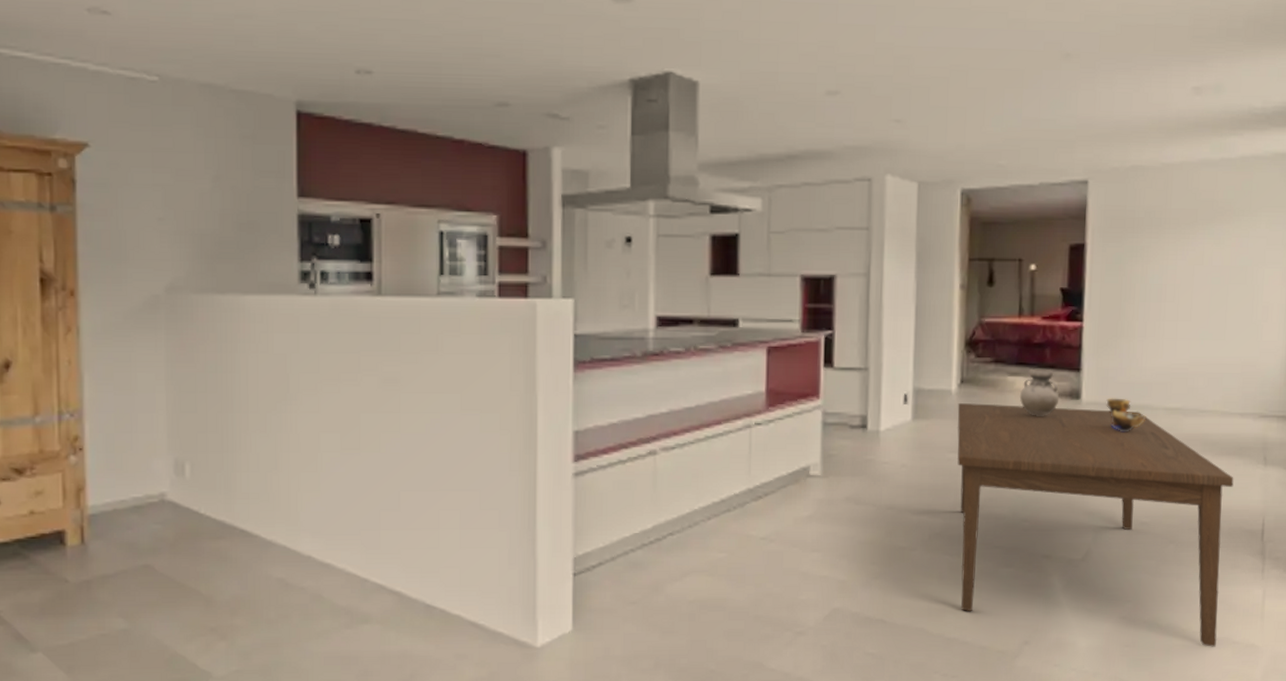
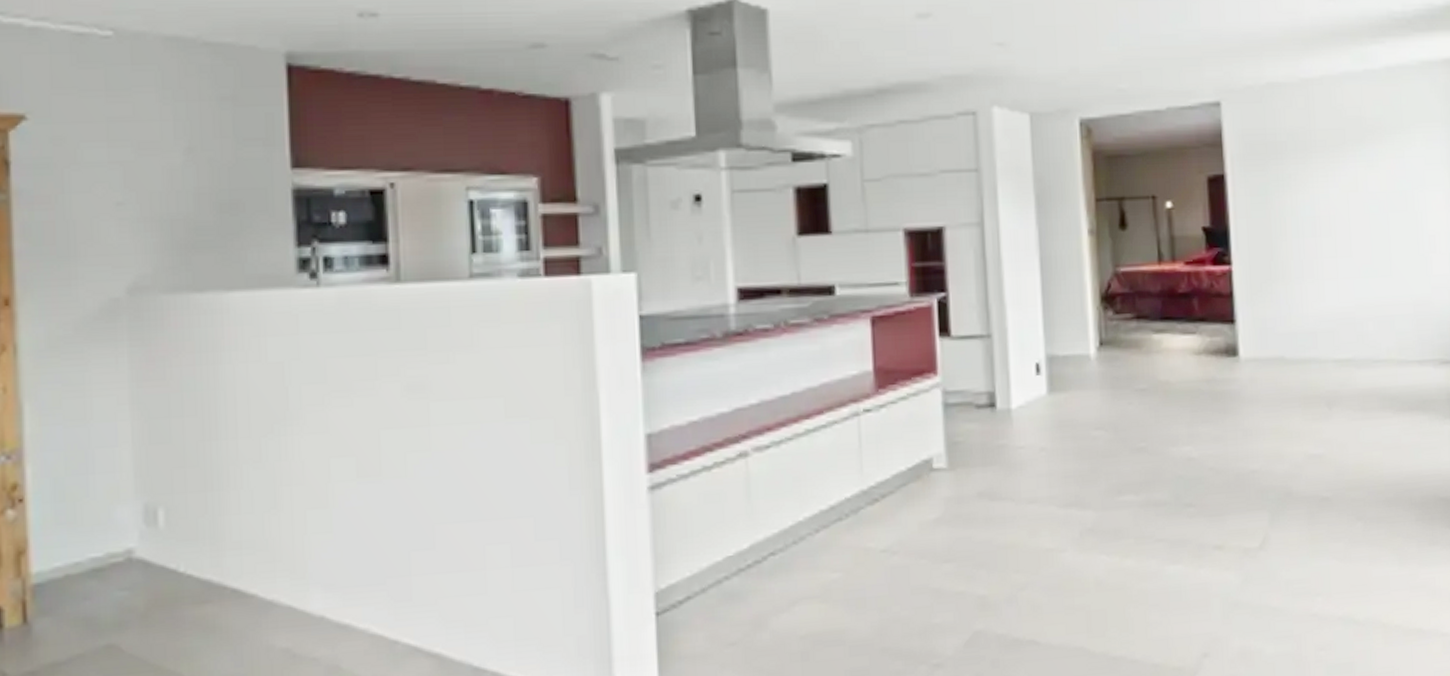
dining table: present [956,402,1234,647] -> none [1098,365,1423,643]
vase: present [1019,368,1060,416] -> none [1168,322,1214,380]
decorative bowl: present [1106,398,1147,432] -> none [1267,351,1316,392]

